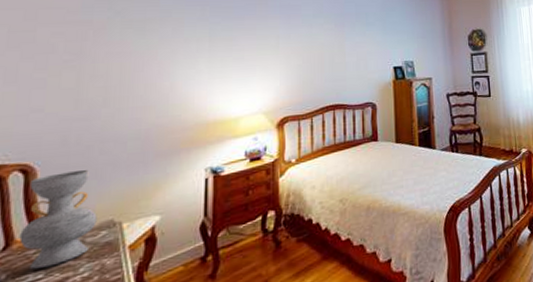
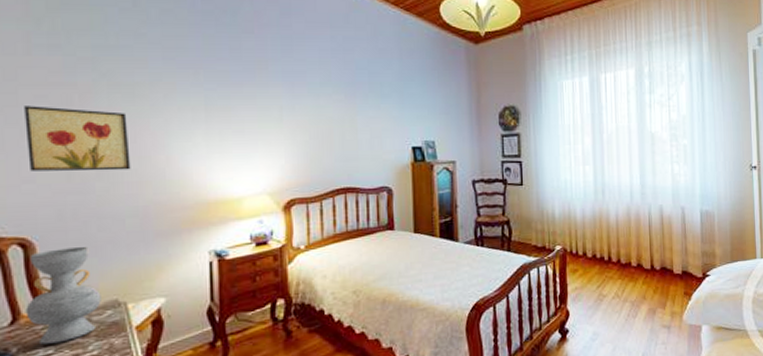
wall art: none [39,41,137,101] -> present [24,106,131,171]

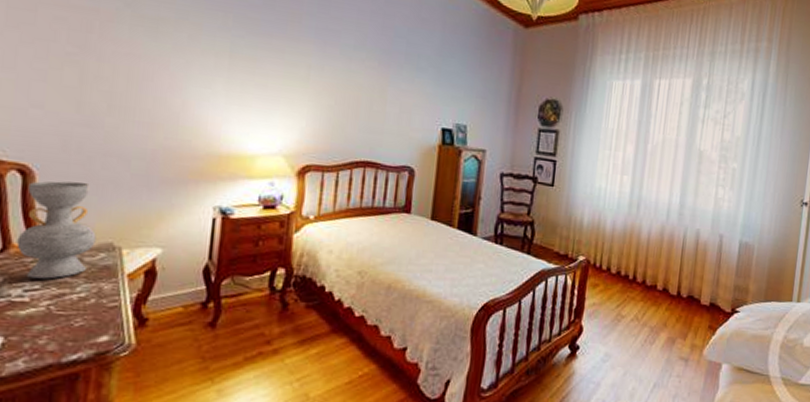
wall art: present [24,106,131,171] -> none [39,26,147,110]

